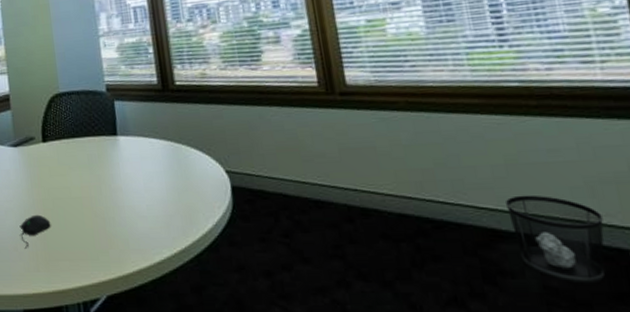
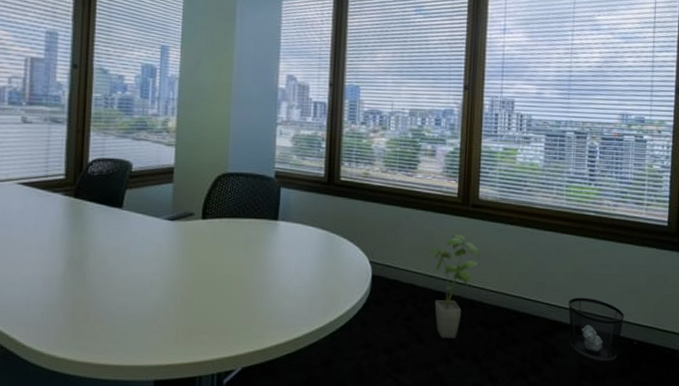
computer mouse: present [19,214,51,249] -> none [163,289,197,321]
house plant: none [295,129,365,257] -> present [428,233,480,338]

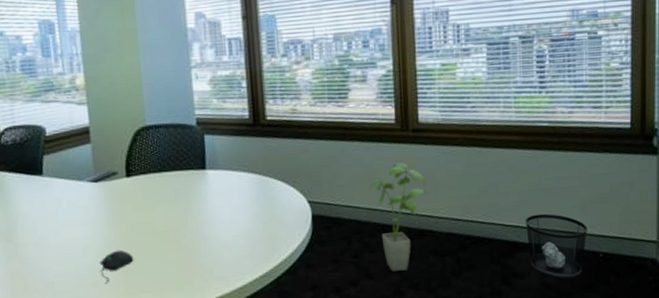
computer mouse: none [163,289,197,321] -> present [99,250,134,284]

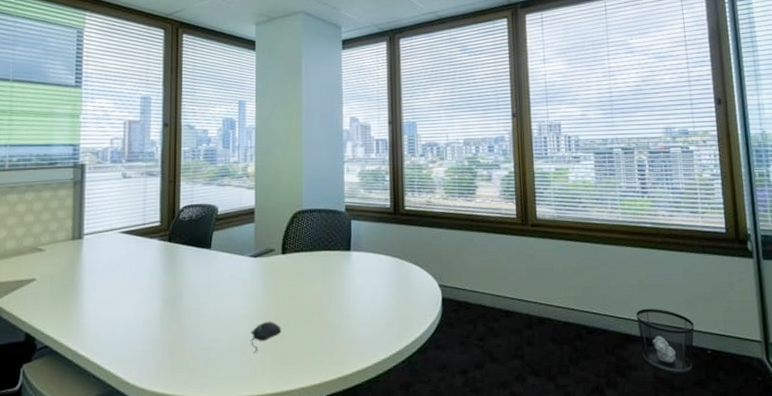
house plant: present [370,162,426,271] -> none [494,253,544,357]

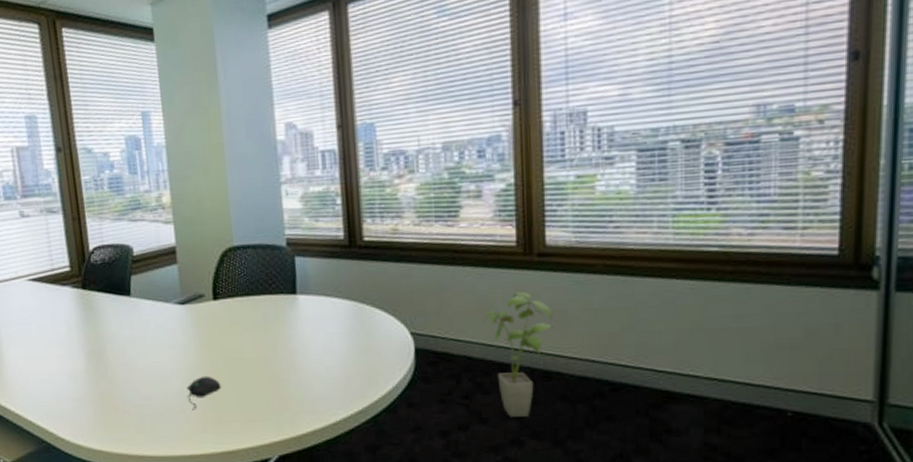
house plant: none [494,253,544,357] -> present [484,291,553,417]
waste bin: present [635,308,695,374] -> none [683,359,771,441]

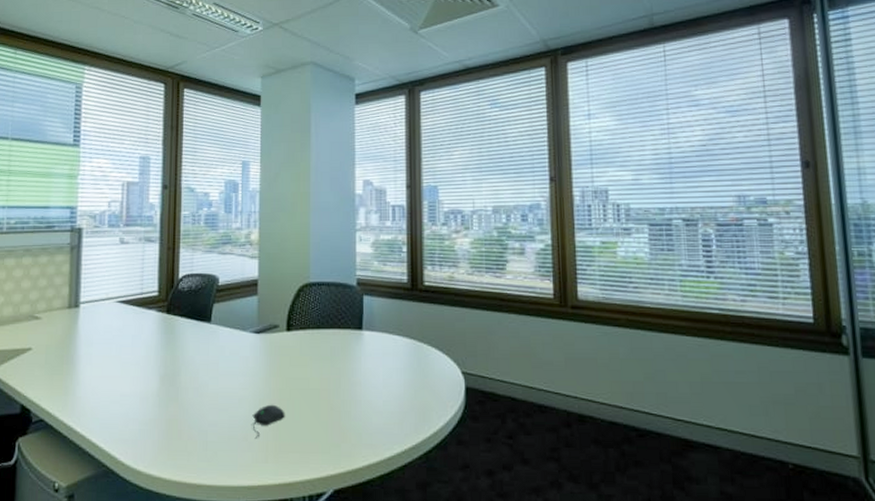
house plant: present [484,291,553,417] -> none [526,339,586,459]

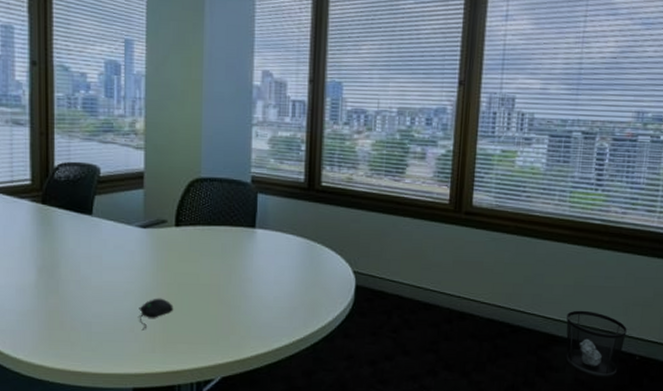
waste bin: none [697,410,772,491] -> present [566,310,627,378]

